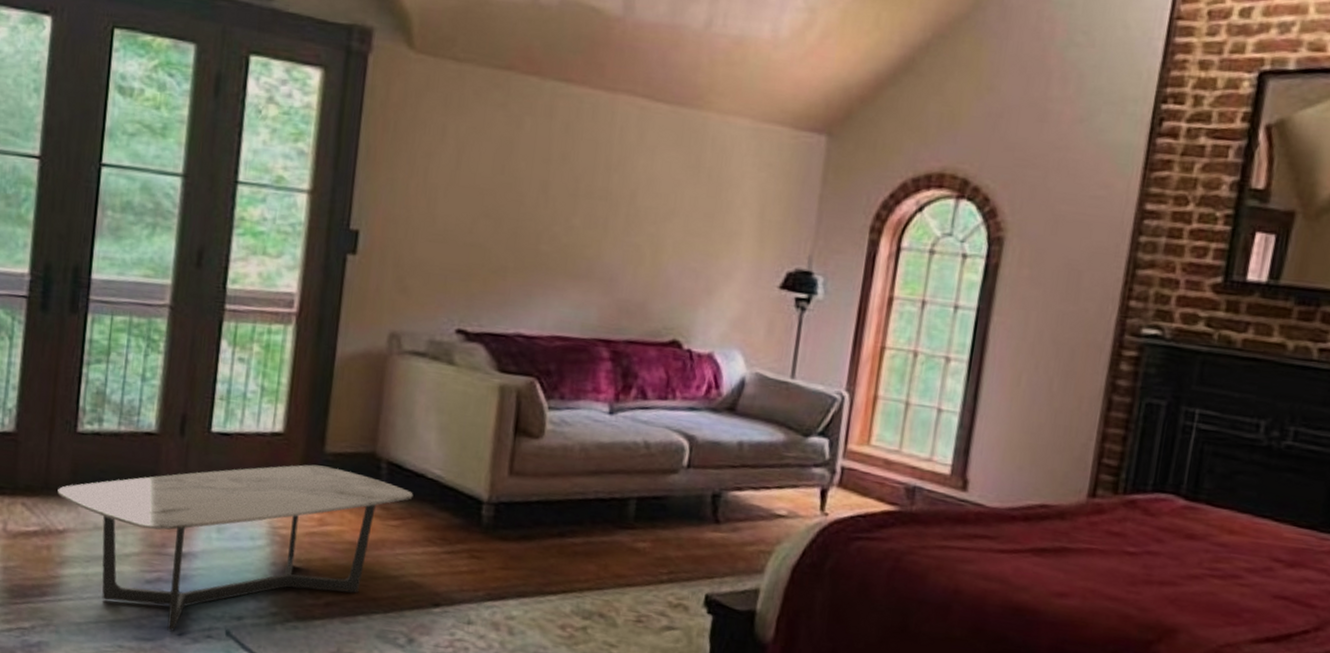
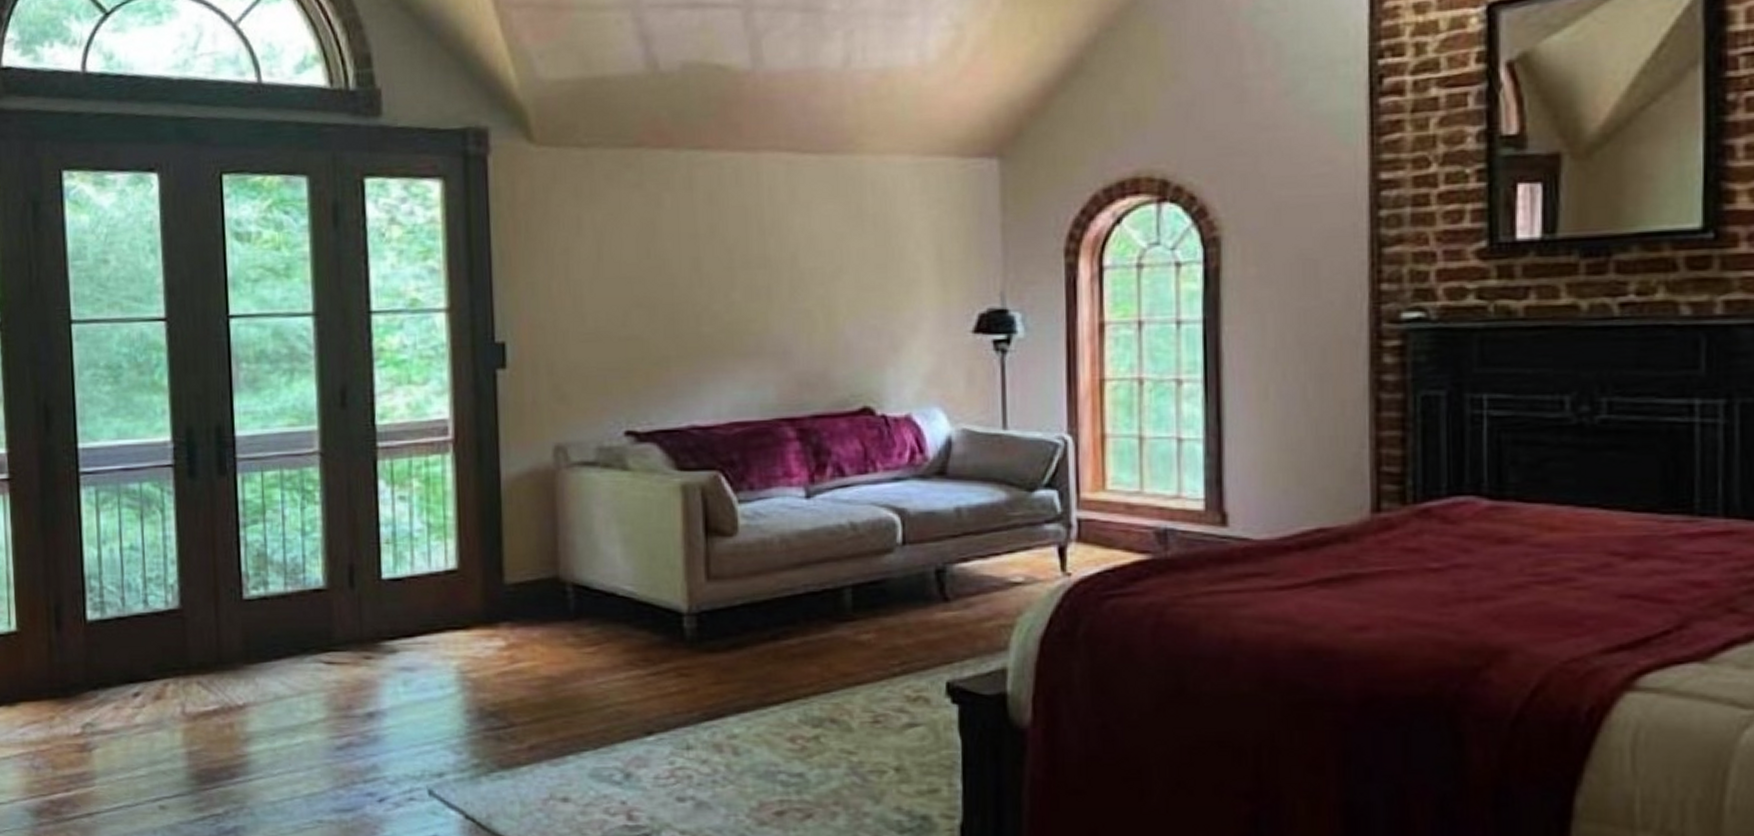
coffee table: present [57,464,413,631] -> none [232,599,606,798]

